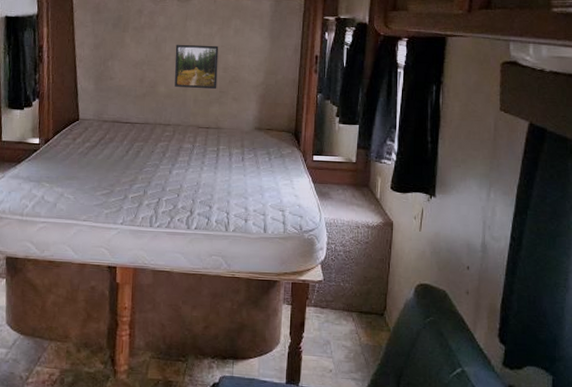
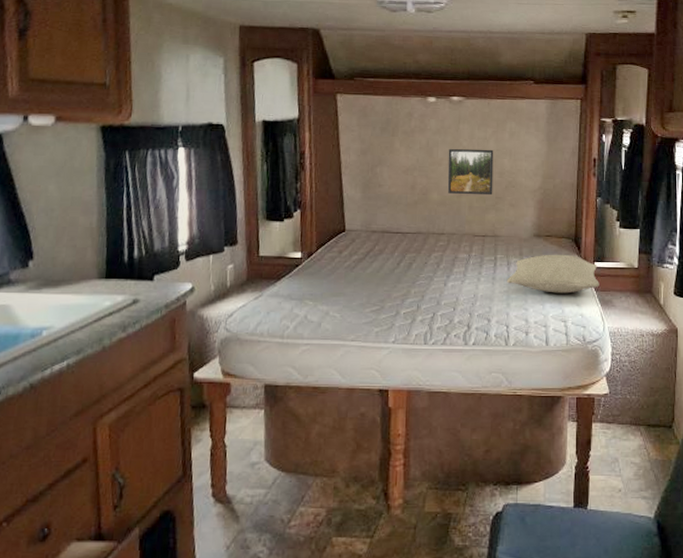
pillow: none [227,146,317,185] -> present [506,254,599,294]

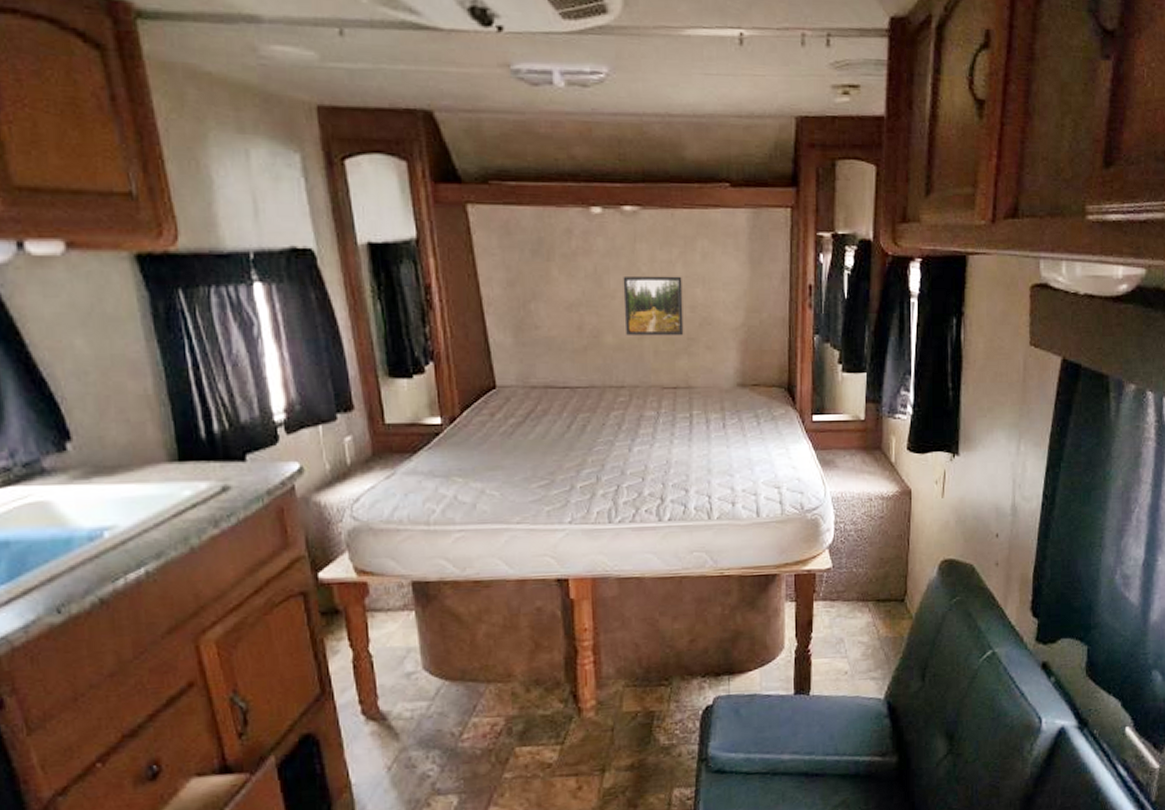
pillow: present [506,254,599,294] -> none [705,407,819,455]

